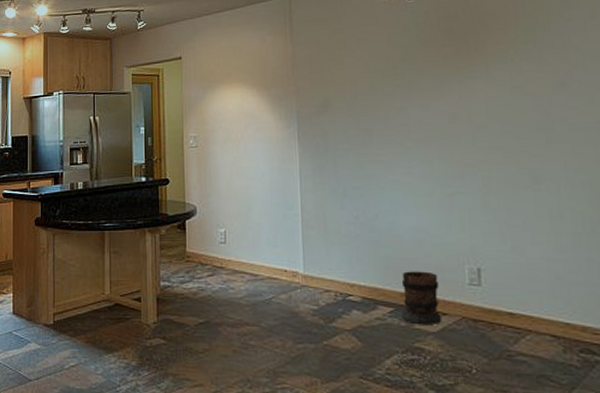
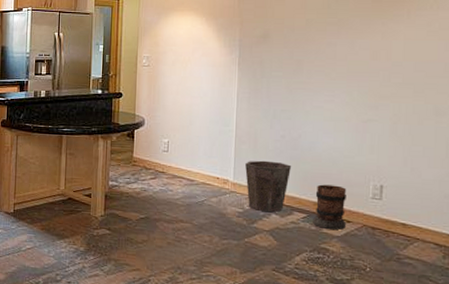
waste bin: none [316,247,370,308] -> present [245,160,291,213]

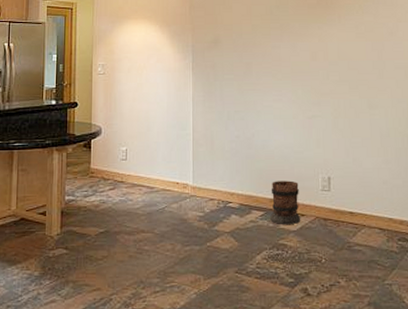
waste bin: present [245,160,291,213] -> none [204,161,247,214]

